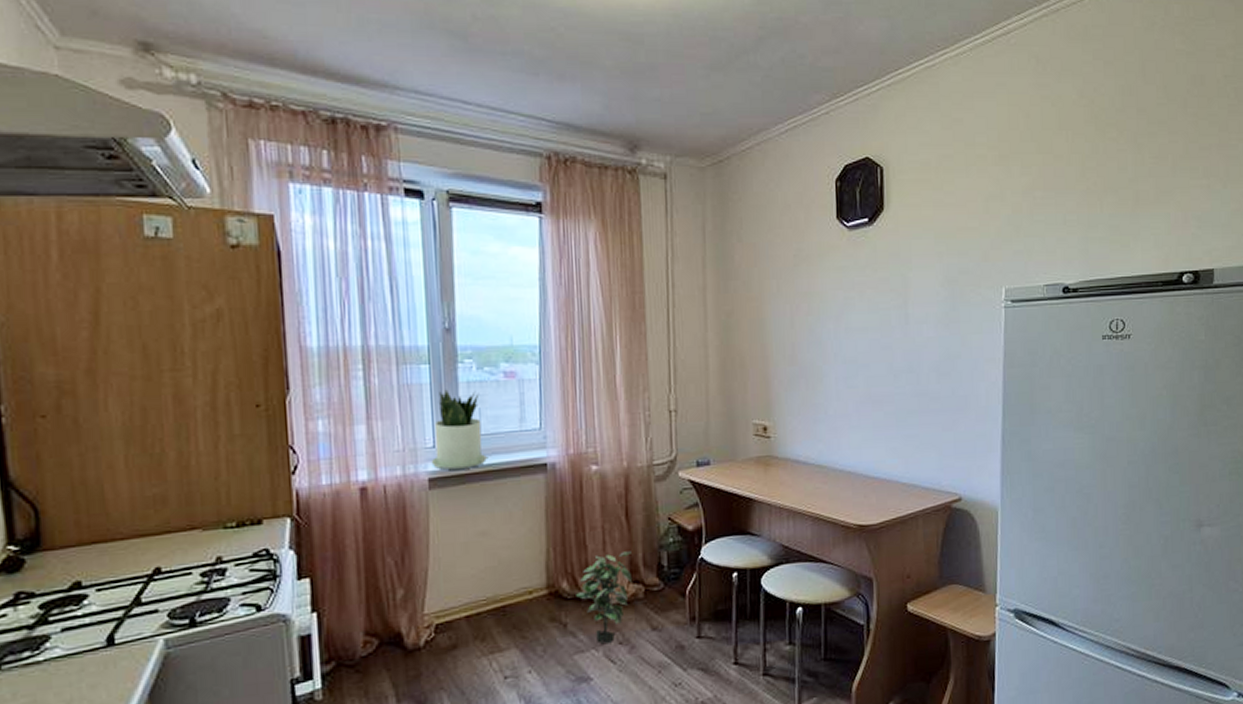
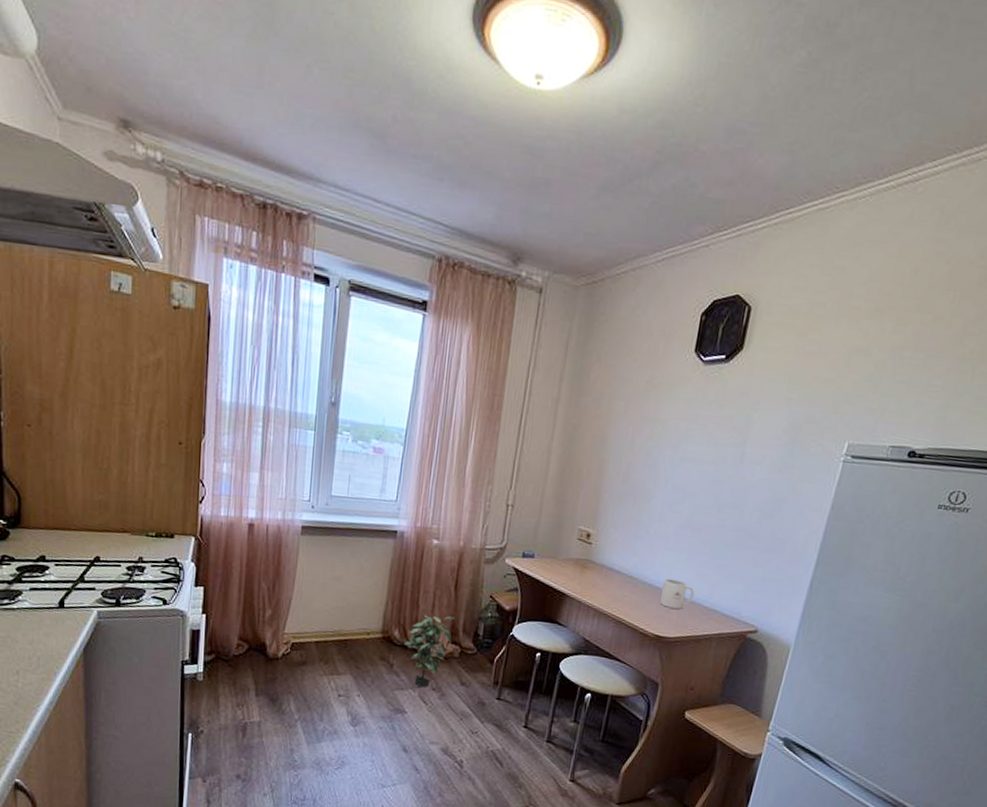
planter: present [431,389,487,470] -> none [305,454,352,524]
mug: none [854,459,889,492] -> present [659,578,695,609]

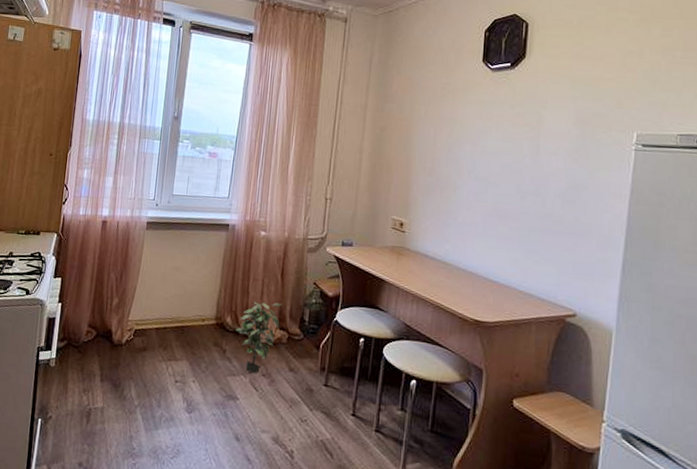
mug: present [659,578,695,609] -> none [475,264,508,293]

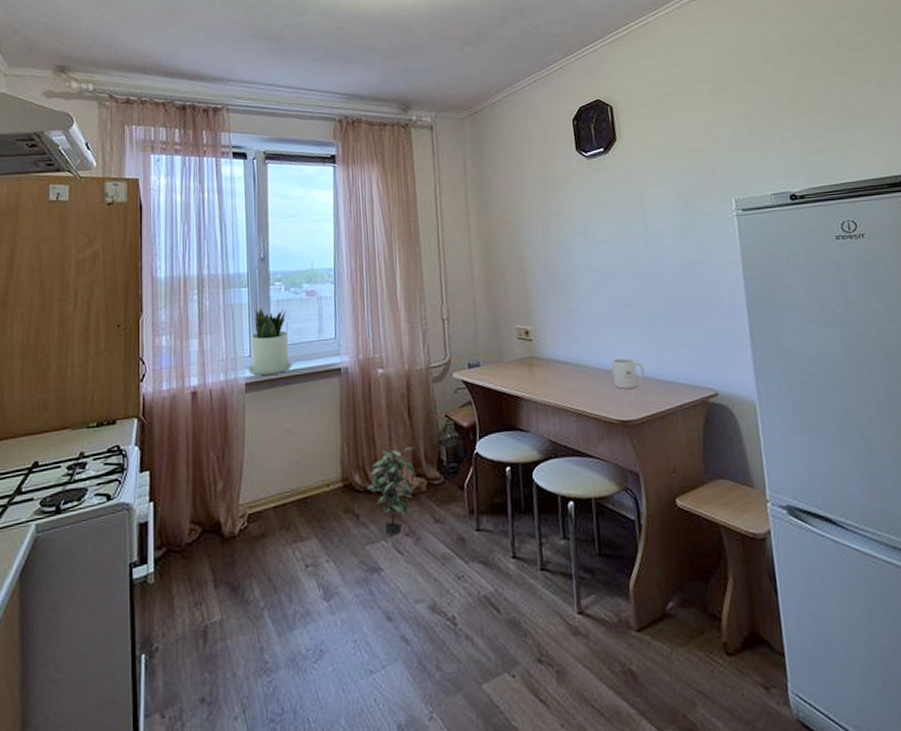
planter: none [150,159,190,219] -> present [247,307,292,375]
mug: none [475,264,508,293] -> present [611,358,645,389]

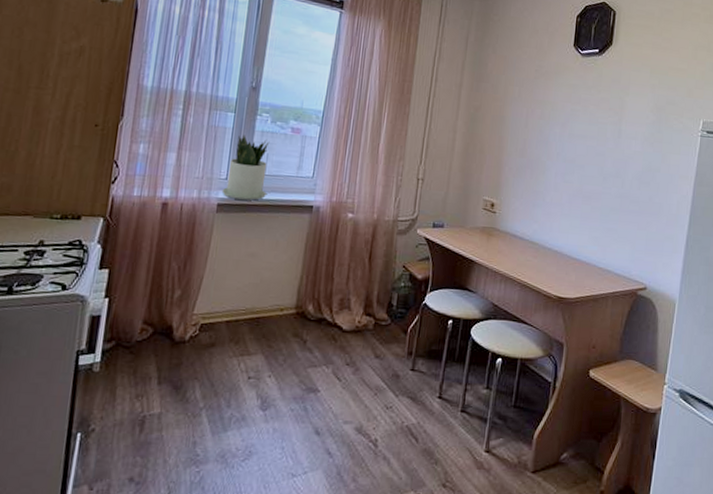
potted plant: present [367,446,416,535] -> none [318,288,369,362]
mug: present [611,358,645,389] -> none [559,242,589,271]

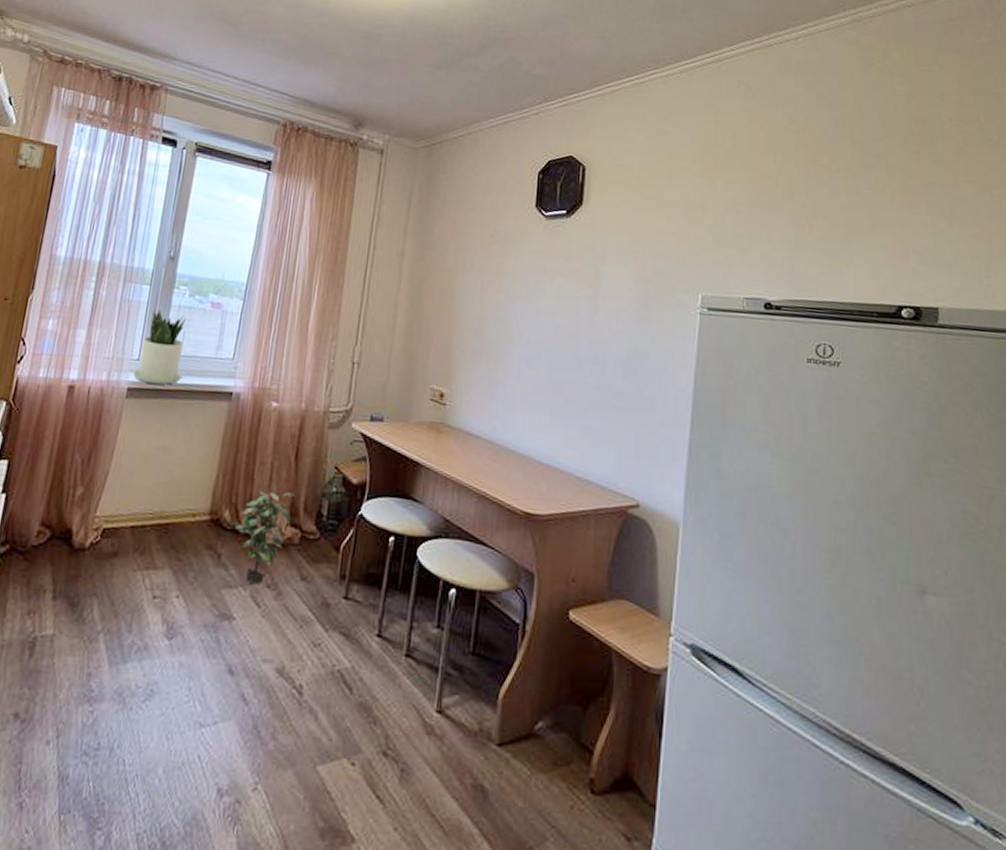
potted plant: none [318,288,369,362] -> present [235,491,295,584]

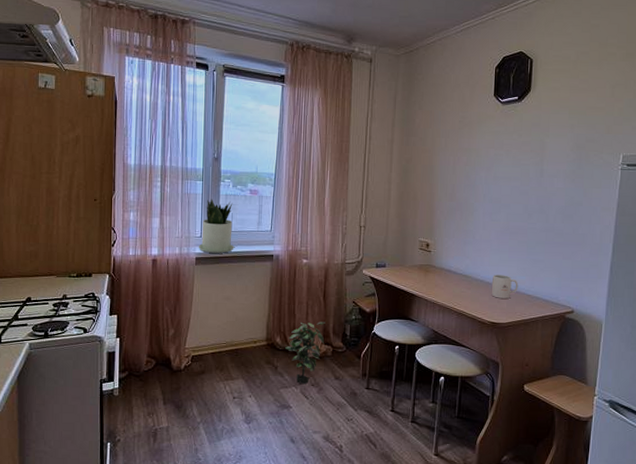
mug: none [525,444,563,480] -> present [491,274,518,299]

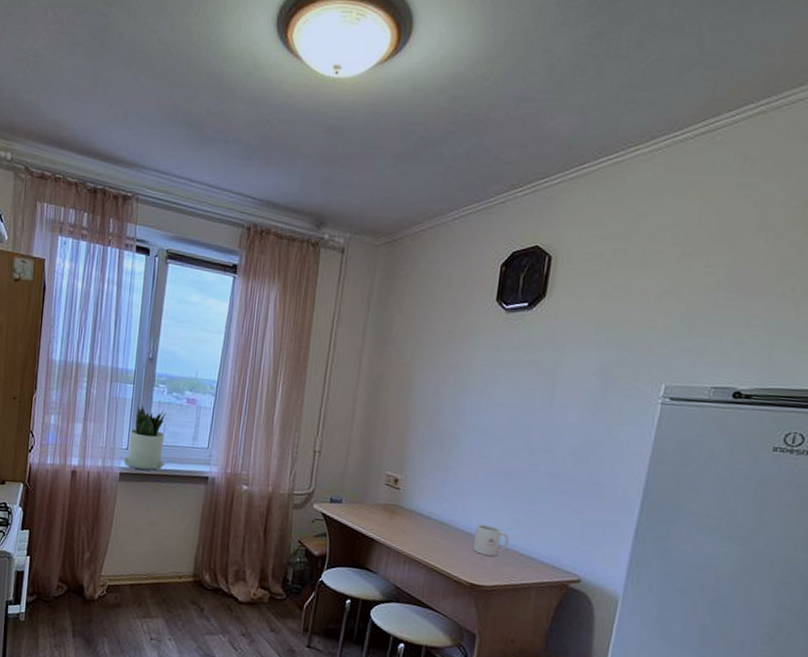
potted plant: present [285,321,325,384] -> none [214,559,264,633]

